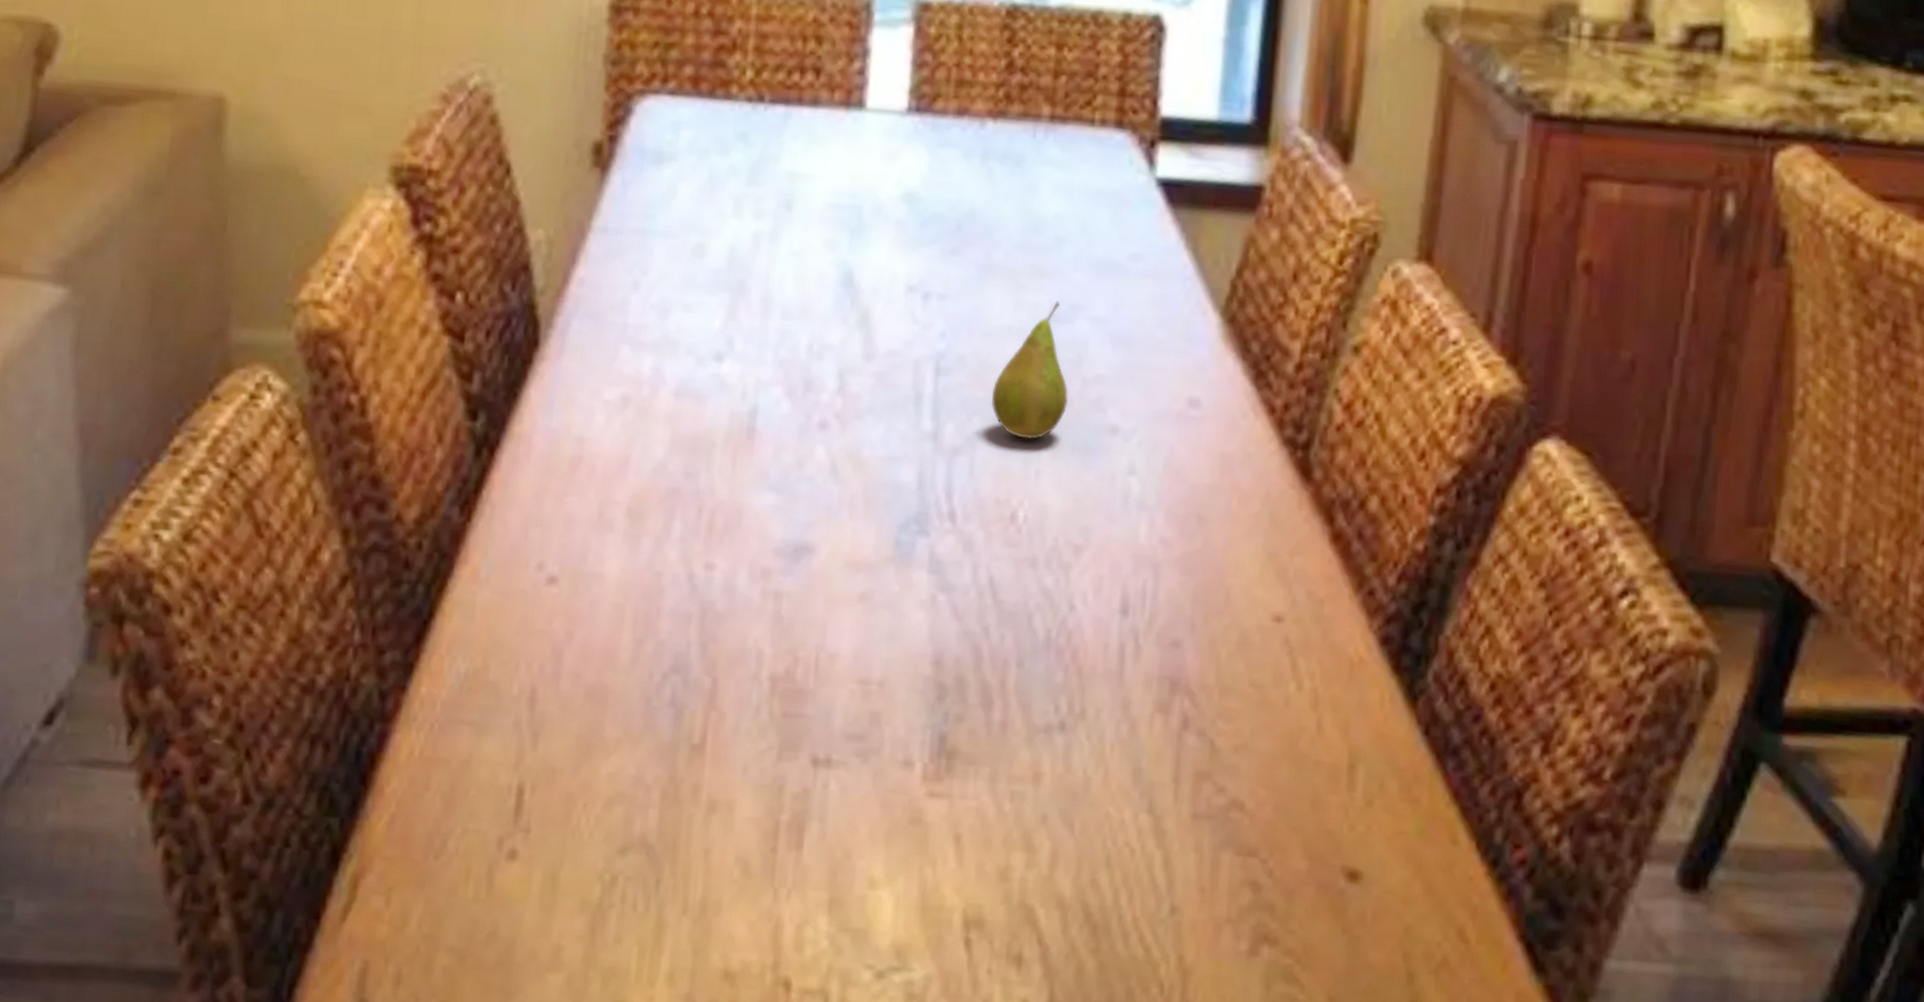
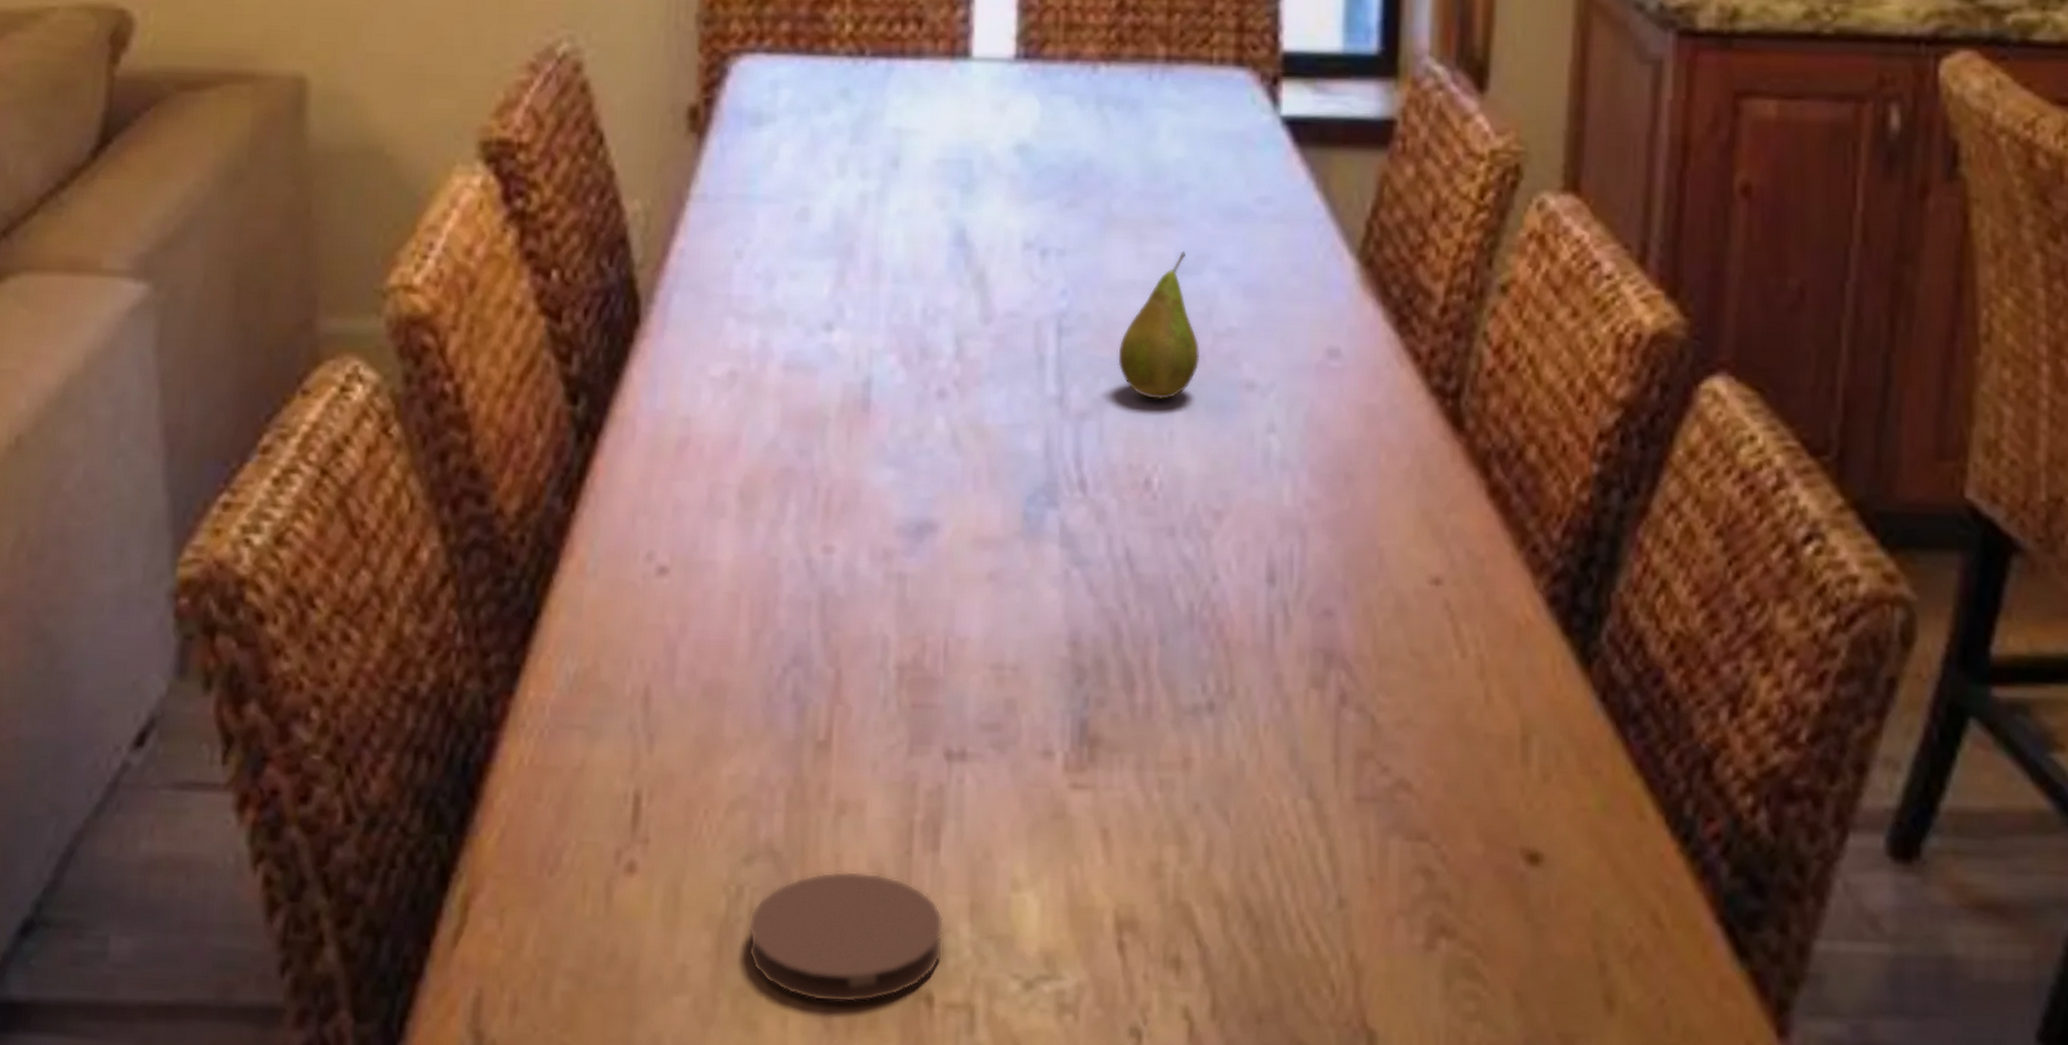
coaster: none [619,864,804,986] -> present [747,870,944,1003]

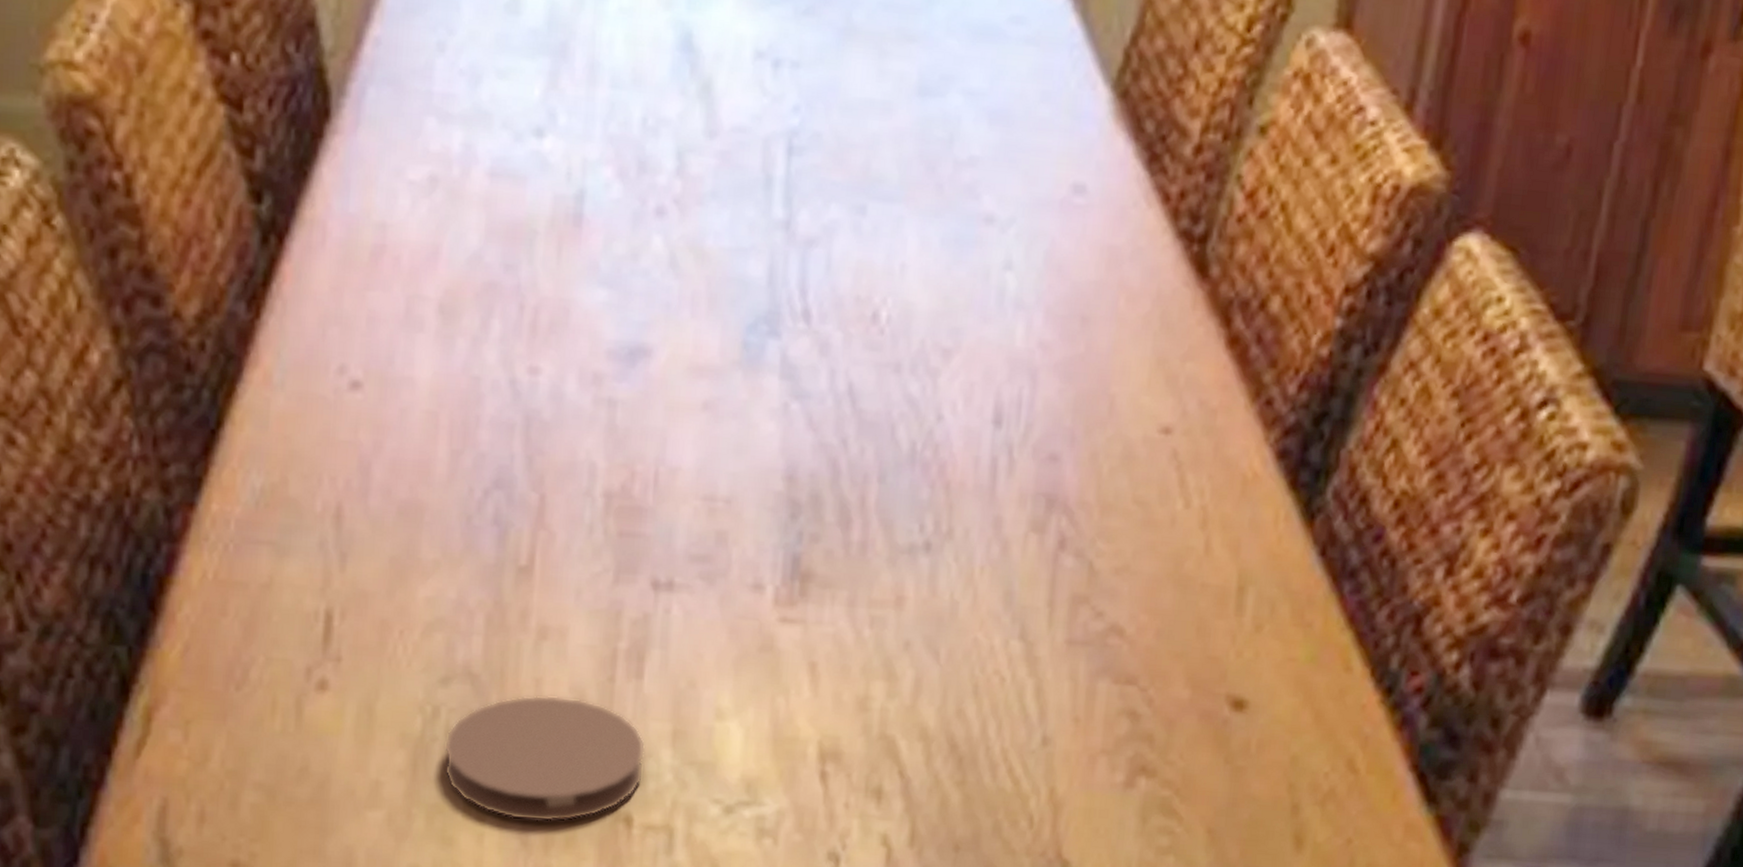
fruit: present [1118,251,1200,400] -> none [850,71,939,230]

